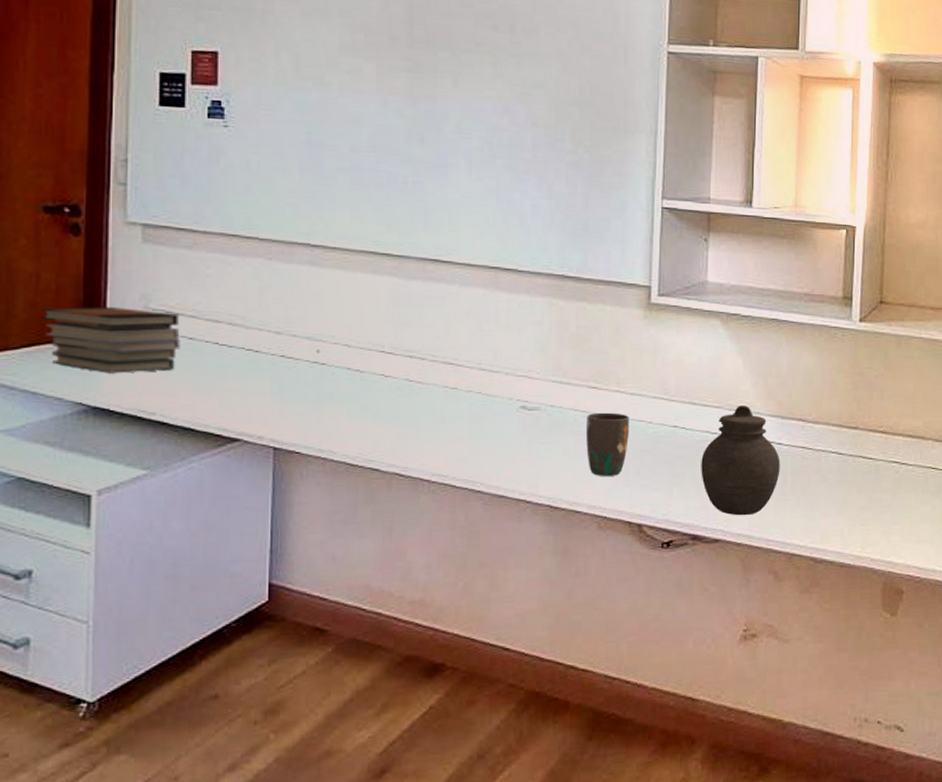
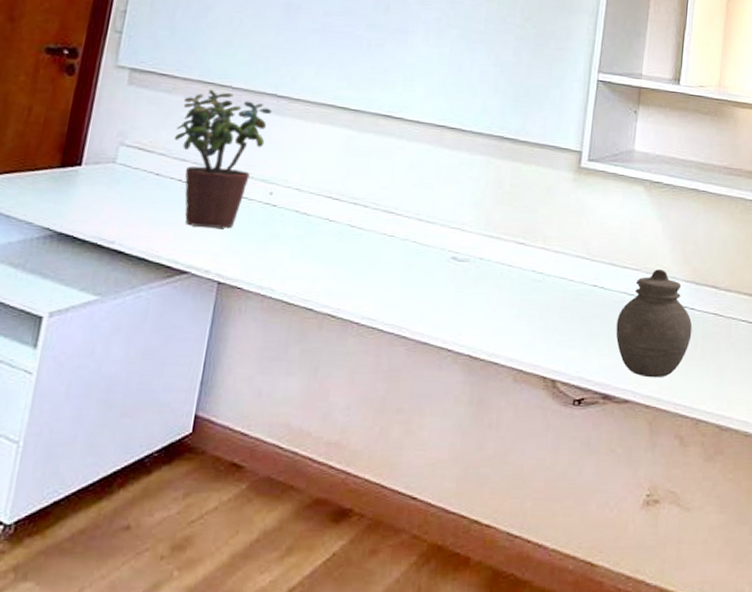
book stack: present [41,307,180,374] -> none [26,138,150,203]
potted plant: none [204,242,307,391] -> present [175,89,272,228]
mug: present [586,412,629,476] -> none [509,267,552,330]

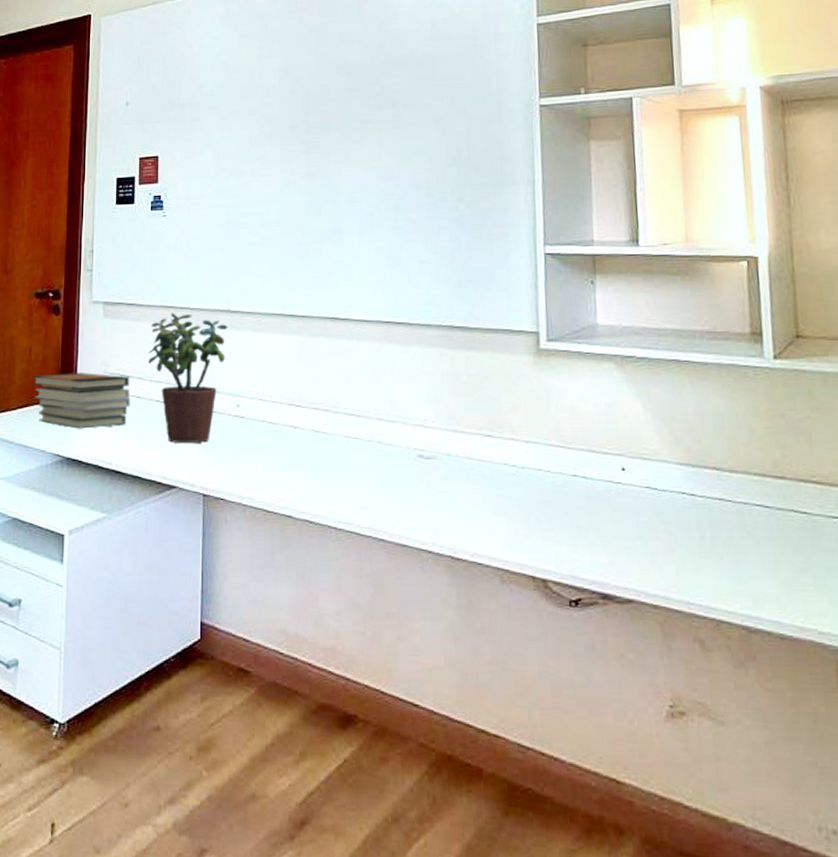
book stack: none [26,138,150,203] -> present [32,373,131,429]
jar: present [616,269,693,378] -> none [605,453,697,575]

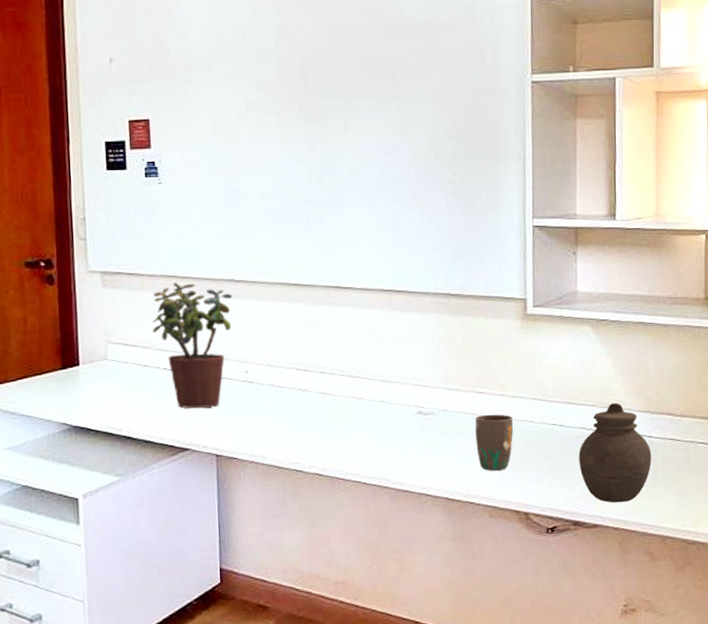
book stack: present [32,373,131,429] -> none [29,343,137,398]
mug: none [483,461,527,527] -> present [475,414,513,471]
jar: none [605,453,697,575] -> present [579,403,652,503]

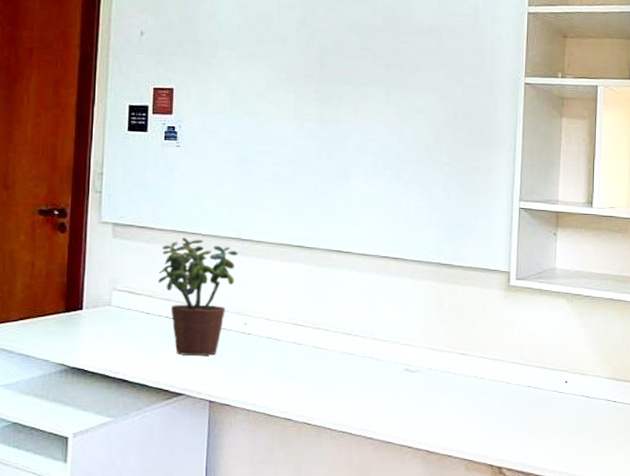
mug: present [475,414,513,471] -> none [457,374,492,427]
jar: present [579,403,652,503] -> none [550,370,616,461]

